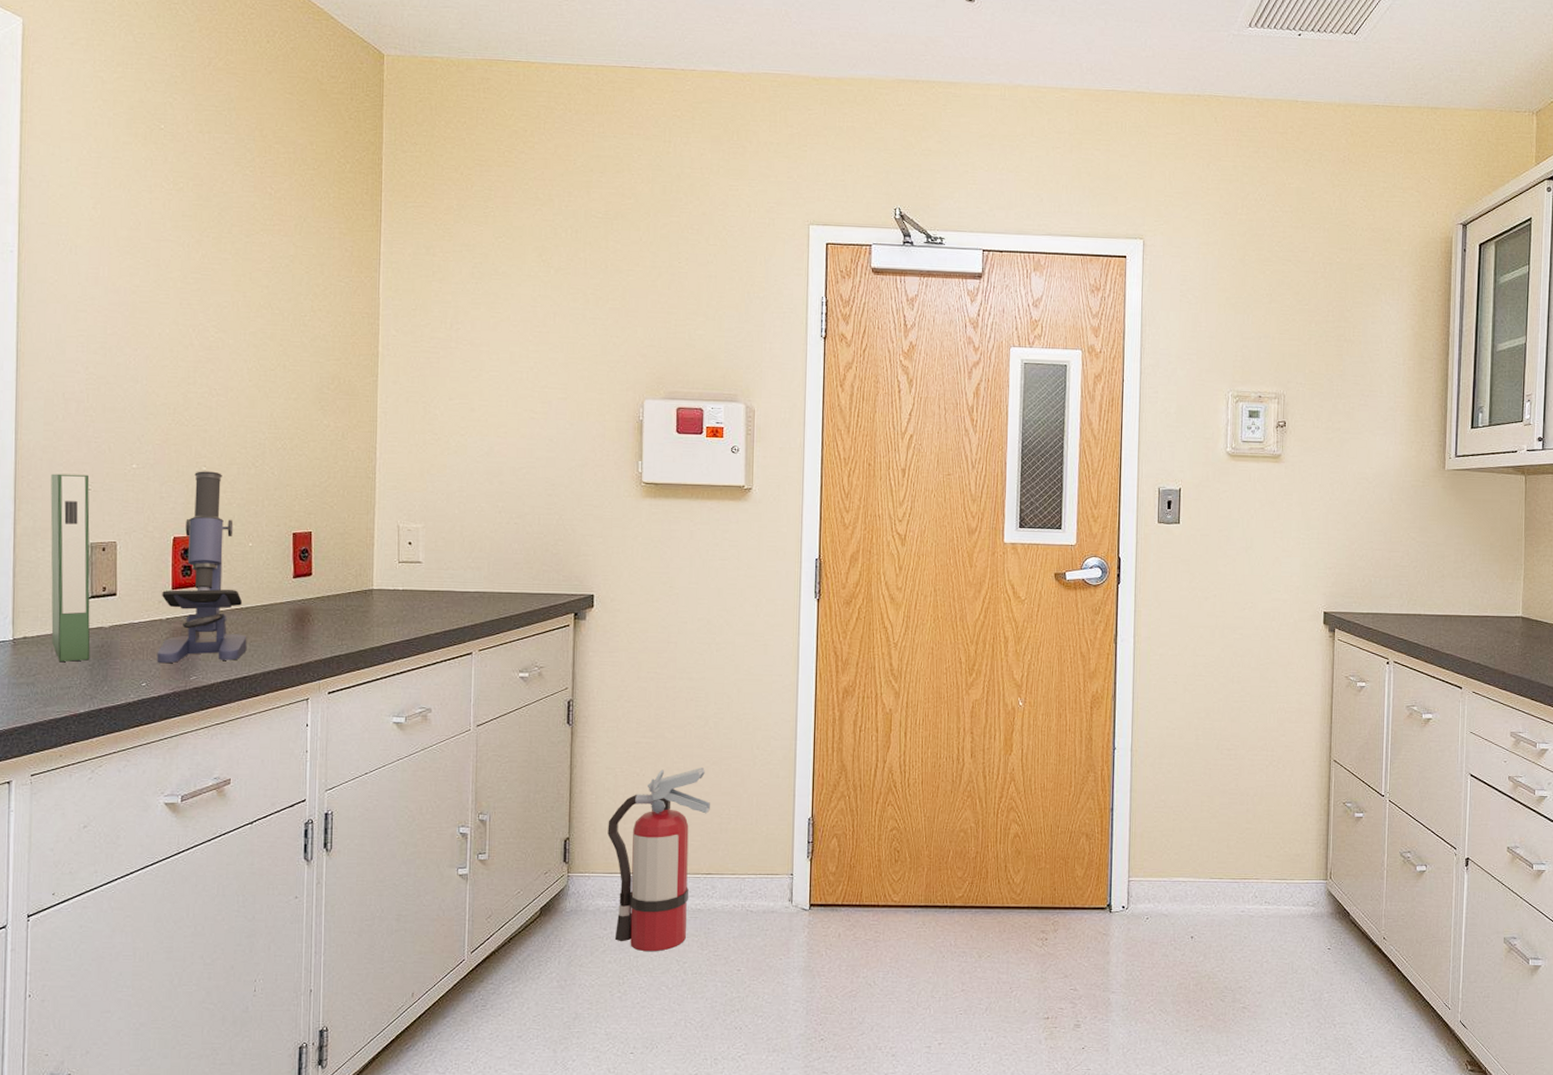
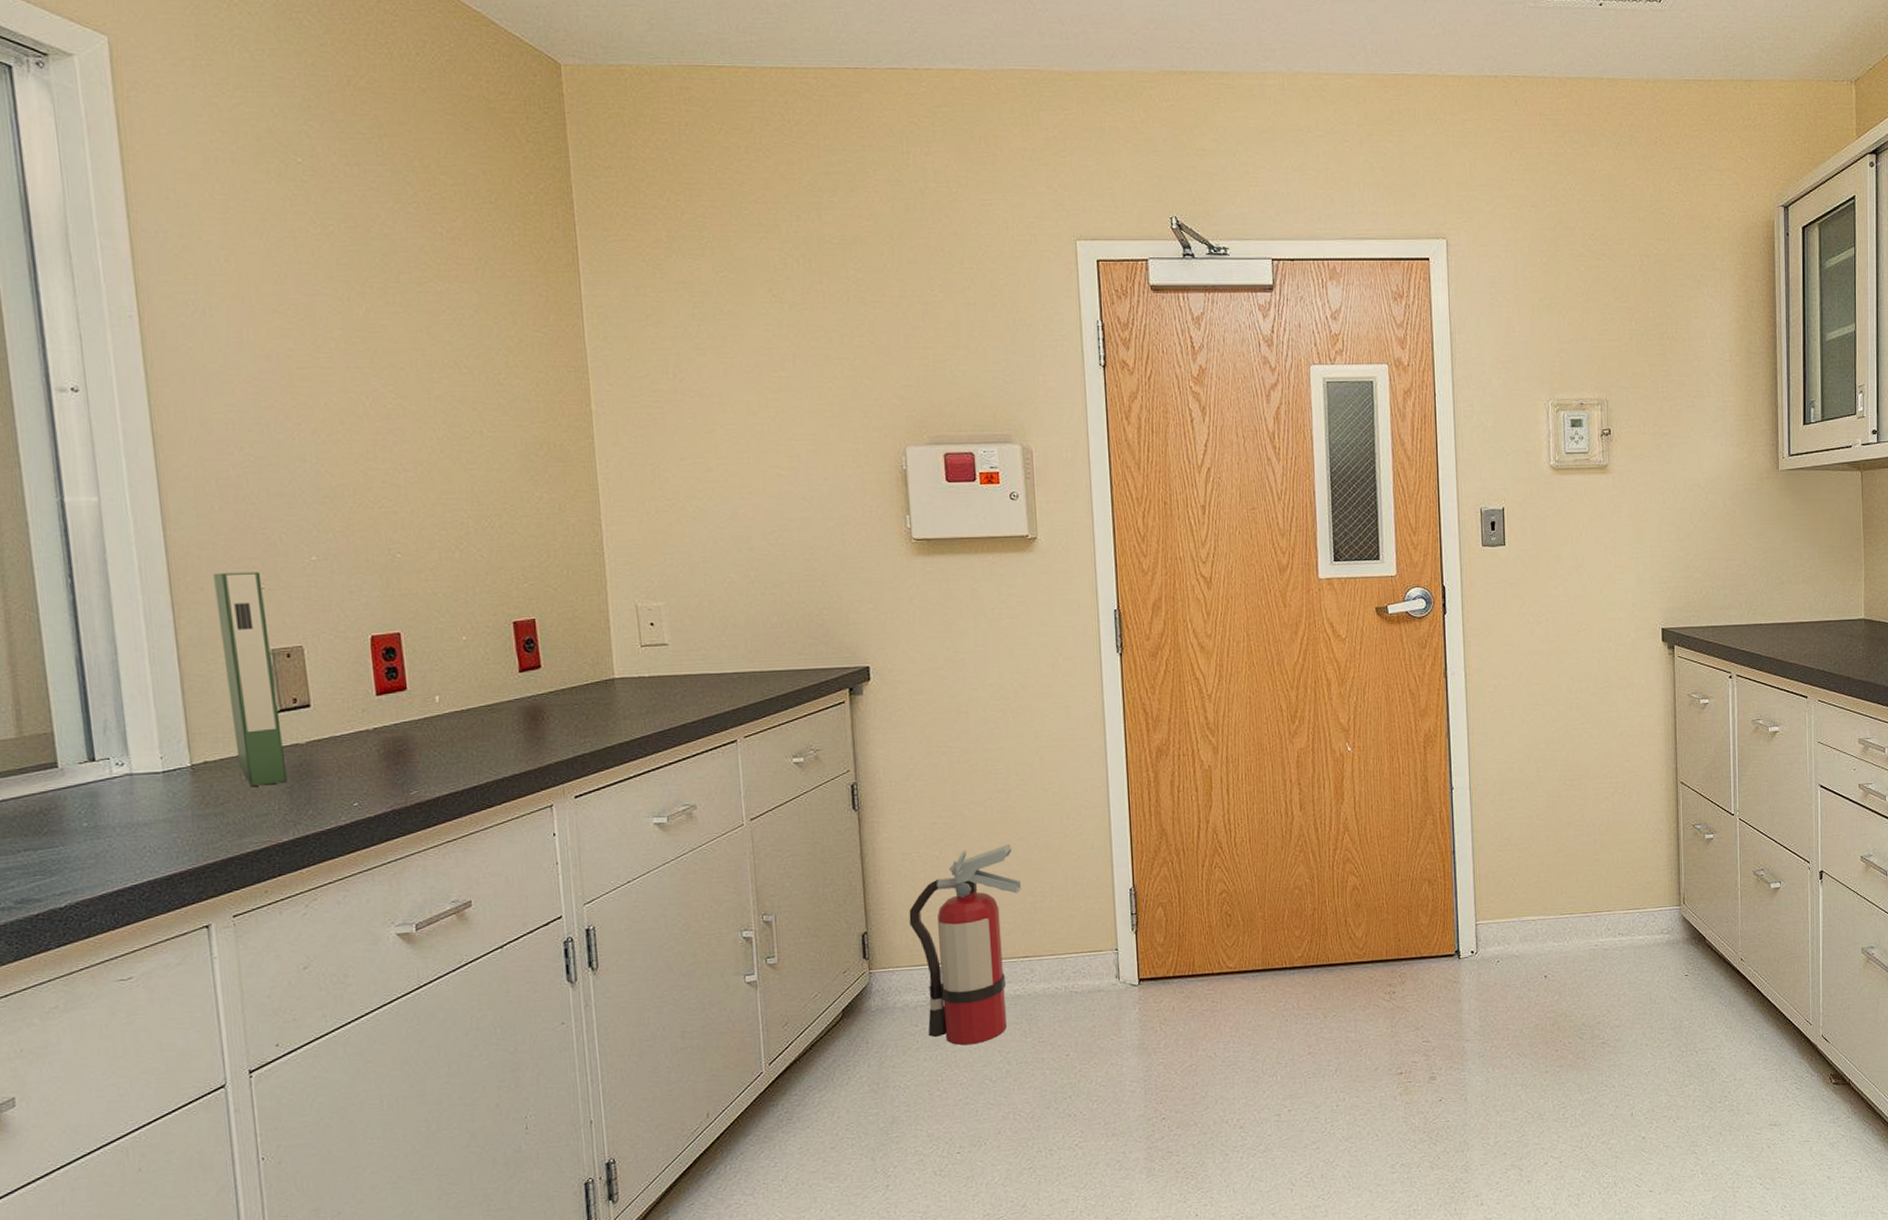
microscope: present [157,471,247,664] -> none [365,558,474,780]

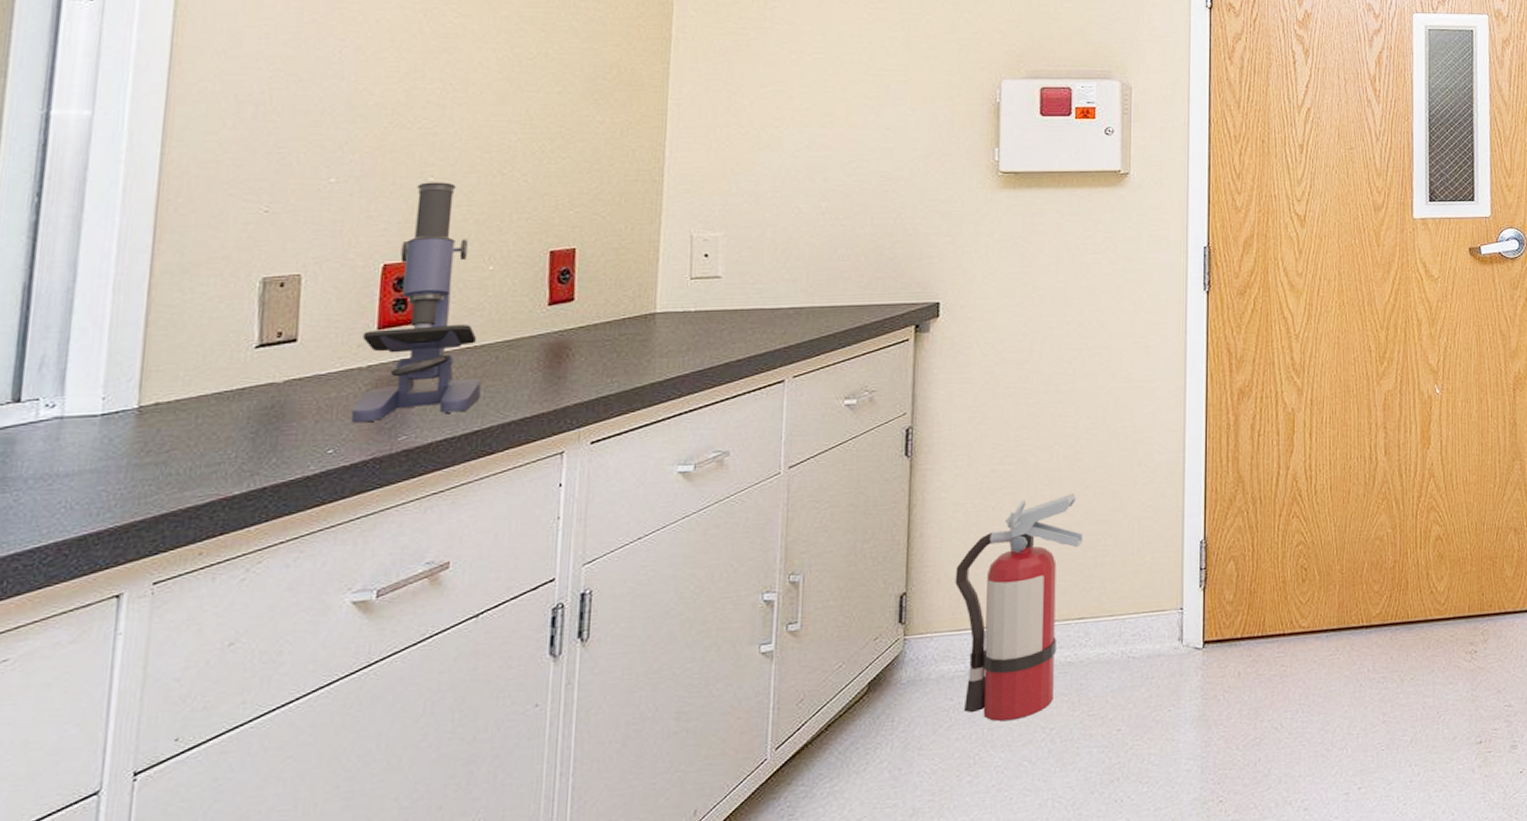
binder: present [213,571,288,786] -> none [197,193,267,431]
microscope: none [365,558,474,780] -> present [350,182,481,423]

